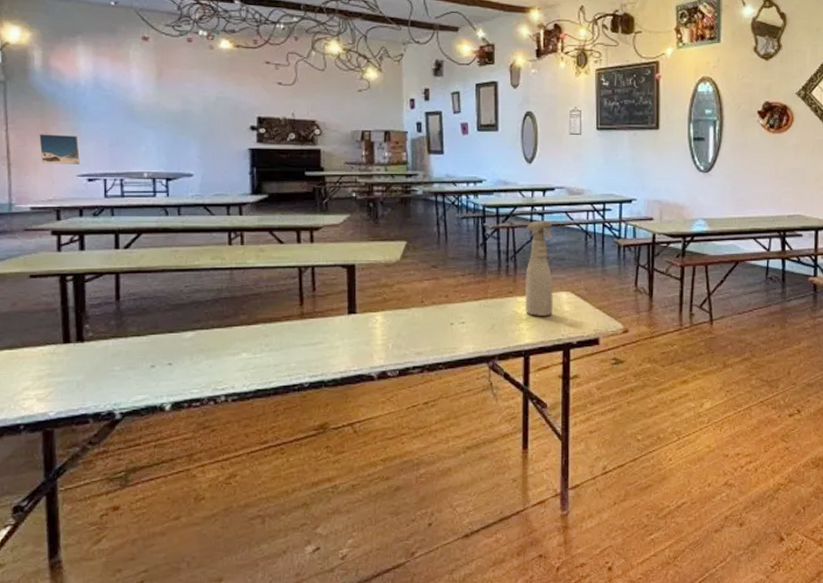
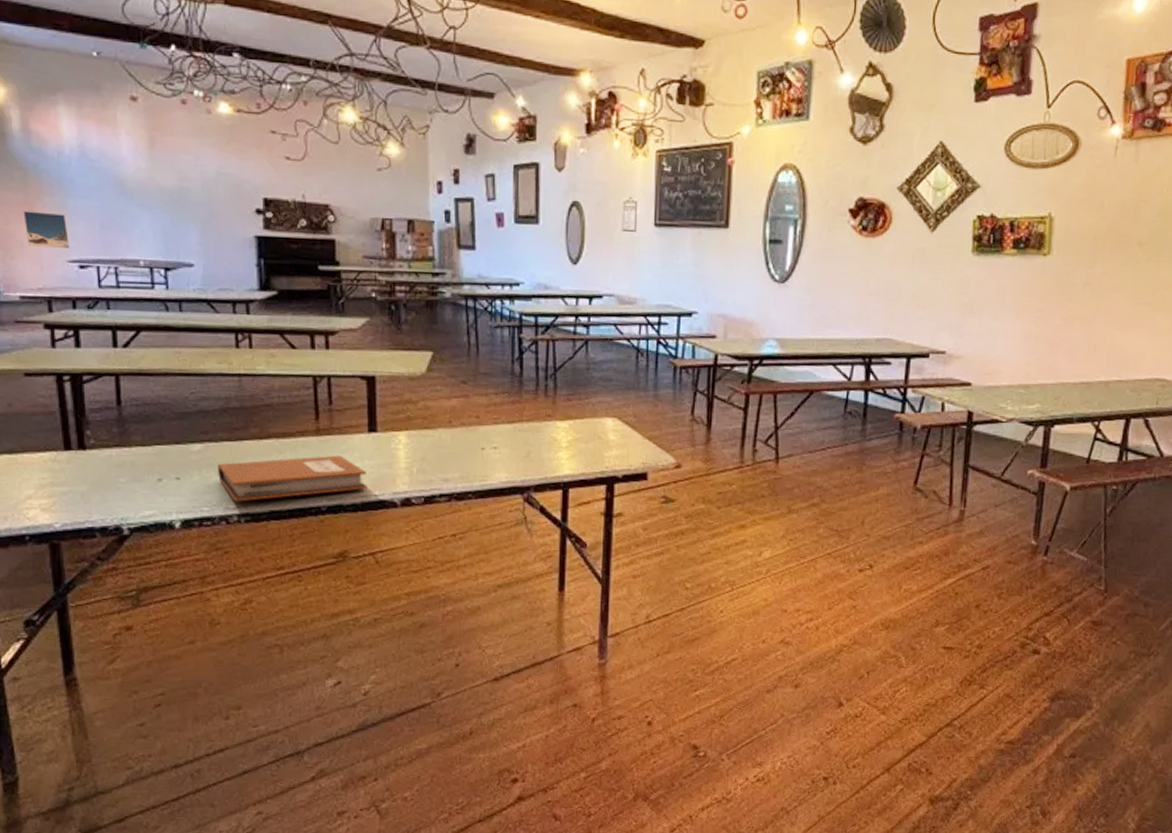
notebook: none [208,336,347,383] -> present [218,455,368,502]
spray bottle: present [525,220,554,316] -> none [565,333,598,445]

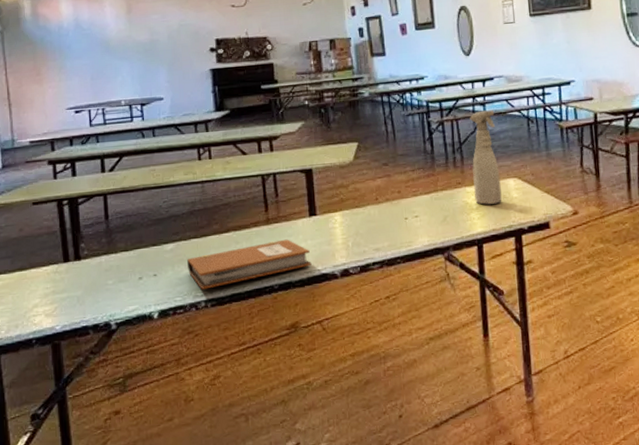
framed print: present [23,211,69,248] -> none [33,73,67,101]
spray bottle: none [565,333,598,445] -> present [470,110,502,205]

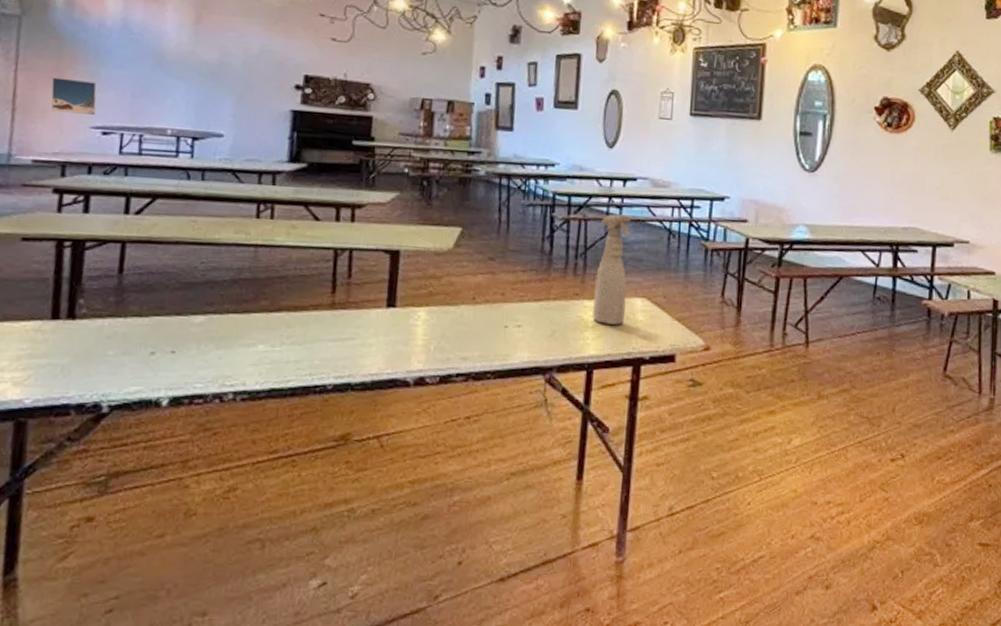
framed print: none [33,73,67,101] -> present [51,77,97,115]
notebook: present [187,239,312,290] -> none [218,330,380,378]

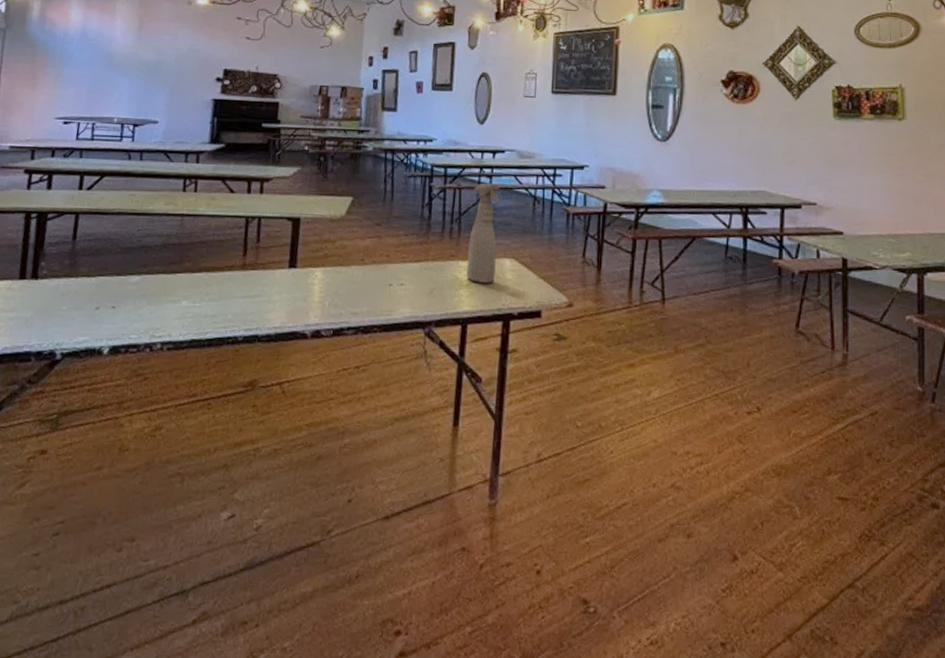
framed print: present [51,77,97,115] -> none [25,78,61,108]

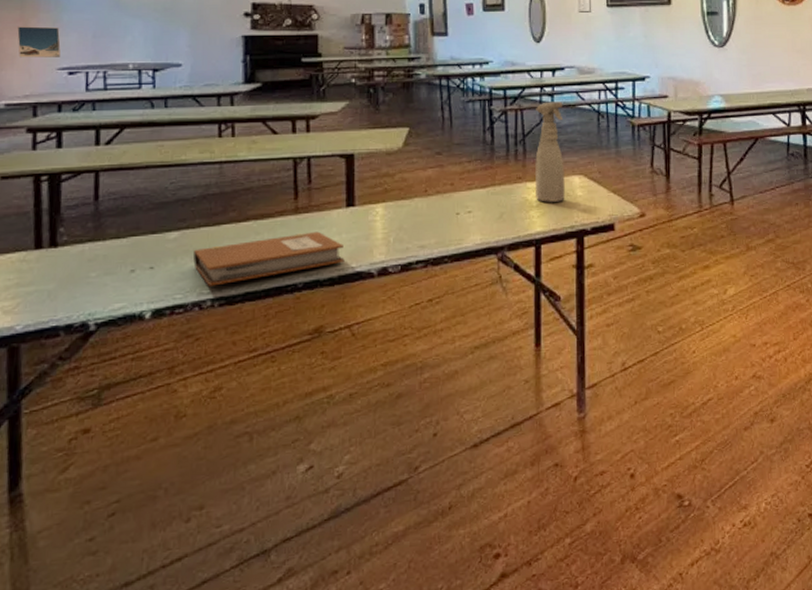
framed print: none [25,78,61,108] -> present [17,26,61,58]
notebook: none [149,288,283,330] -> present [193,231,345,286]

